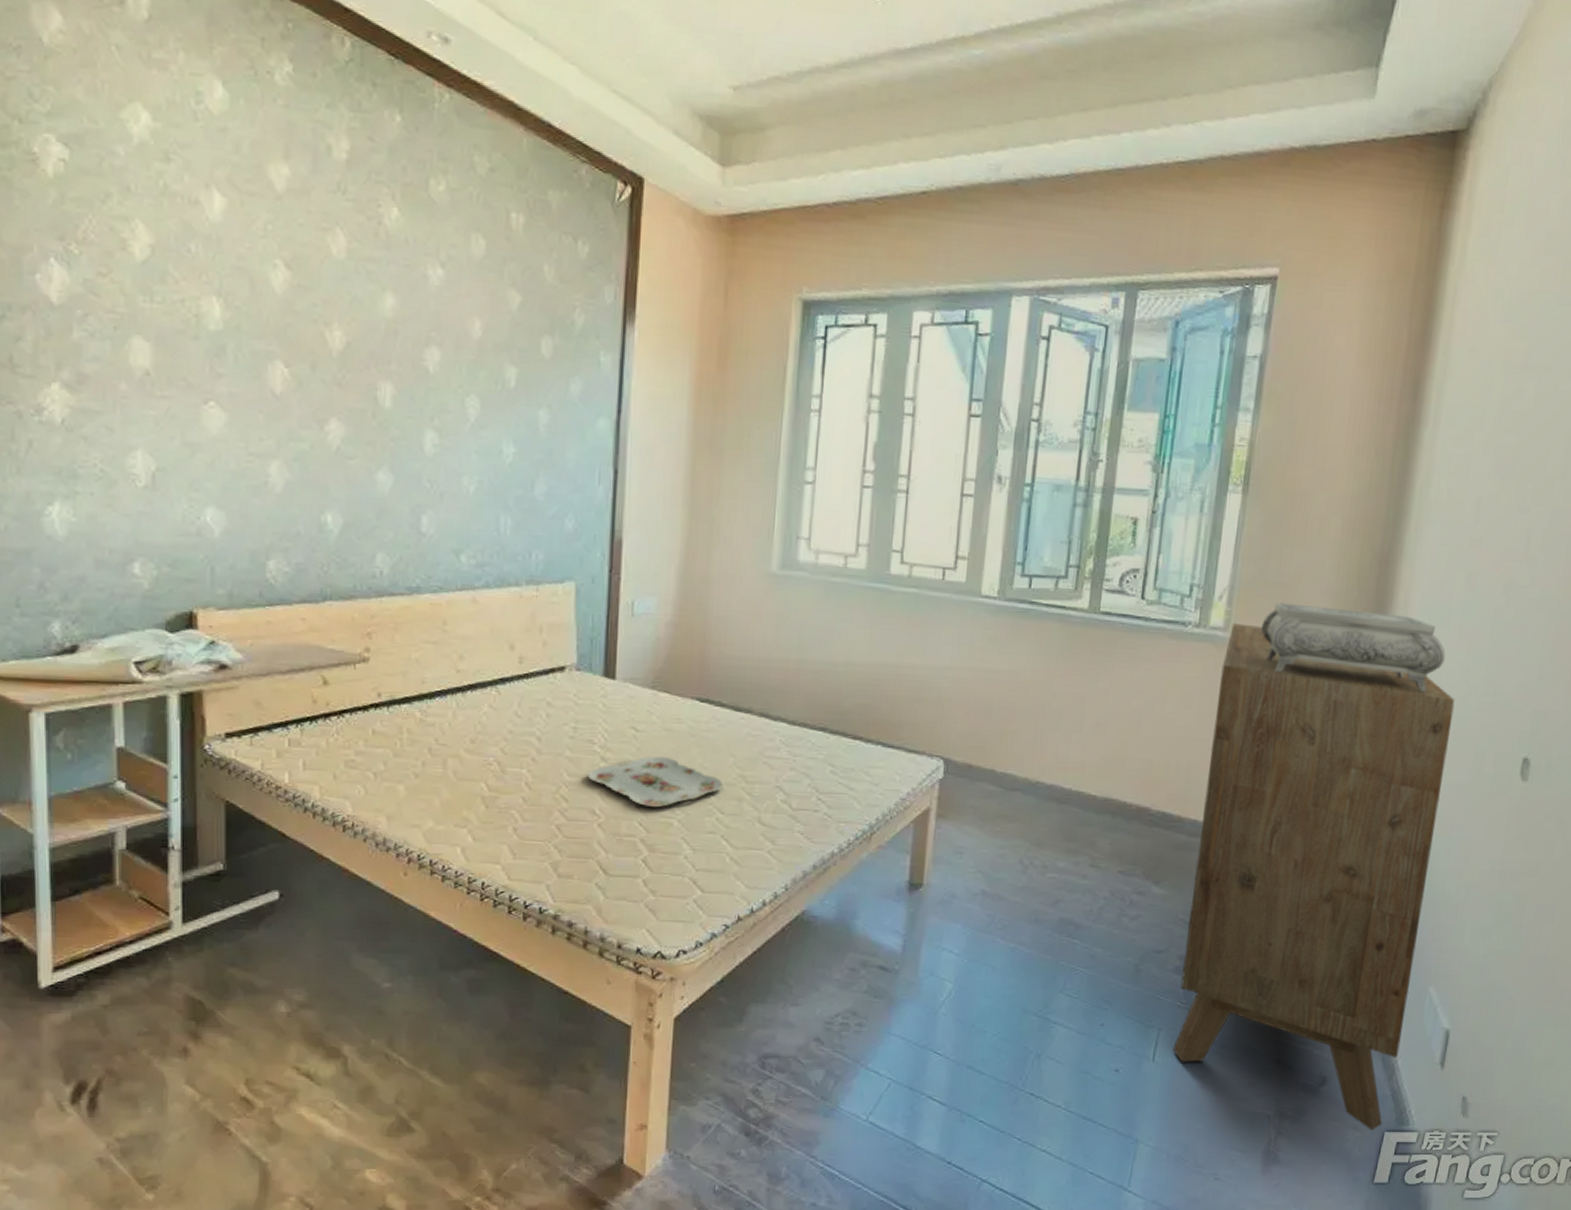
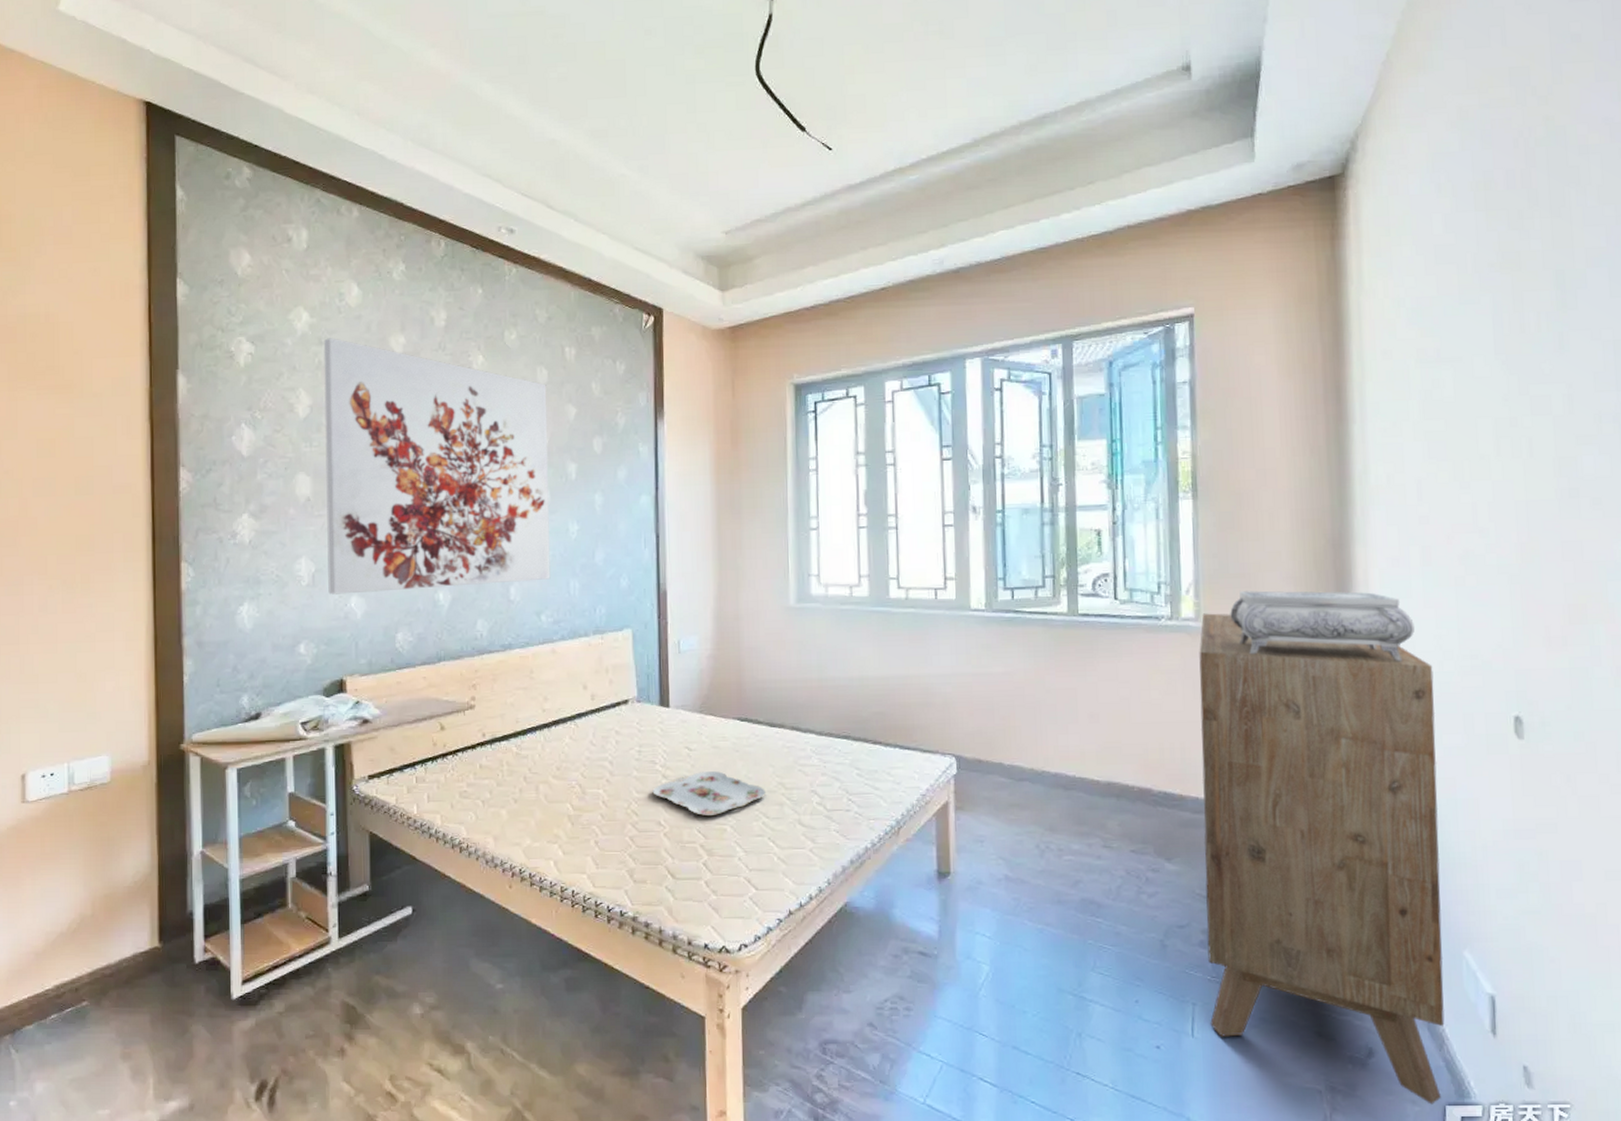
wall art: none [171,153,483,512] -> present [323,338,551,595]

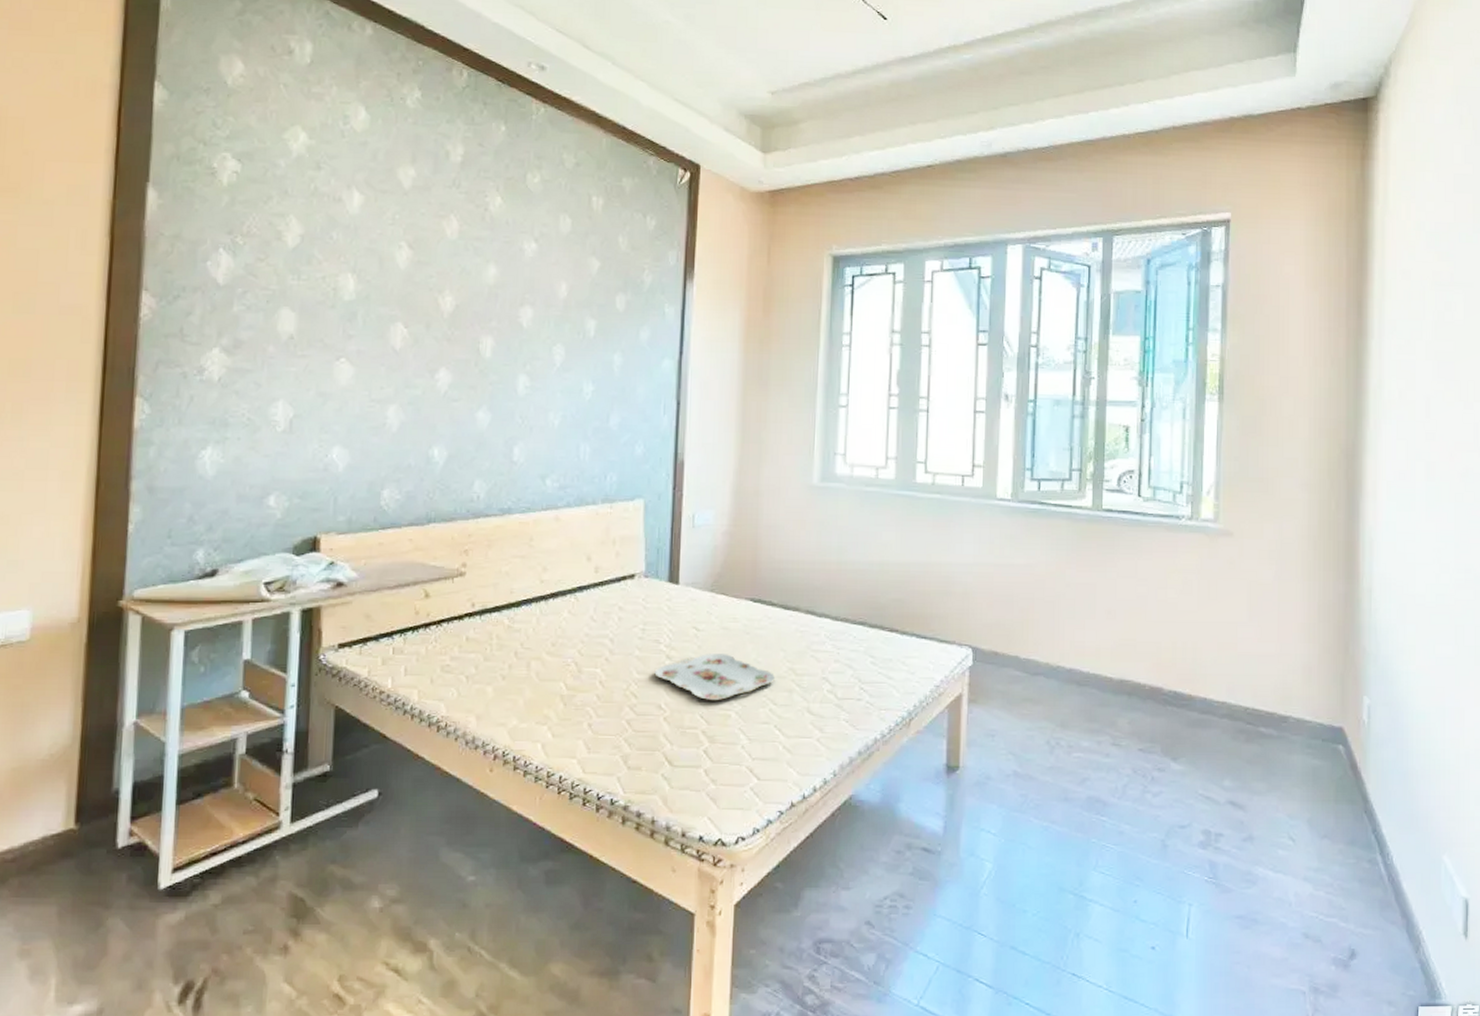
wall art: present [323,338,551,595] -> none [307,163,569,444]
dresser: present [1199,613,1445,1105] -> none [1204,515,1430,1005]
jewelry box: present [1230,590,1414,662] -> none [1247,495,1416,573]

